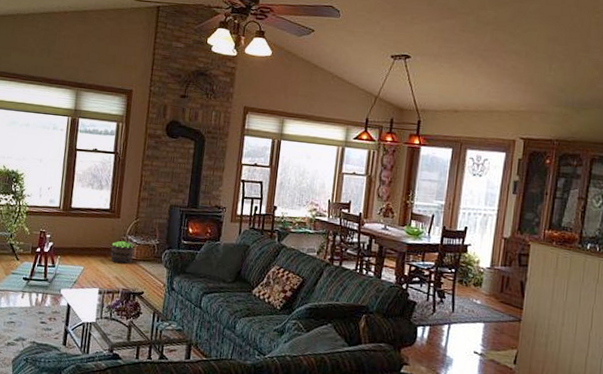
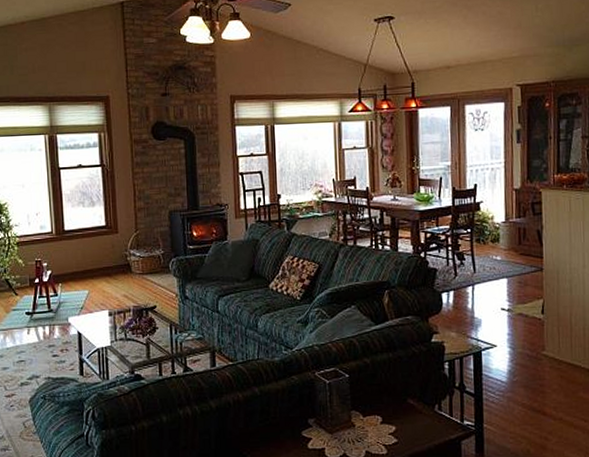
potted plant: present [110,240,134,264] -> none [114,256,139,280]

